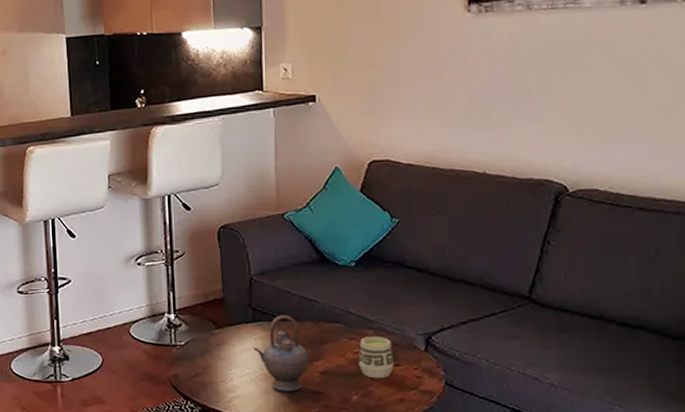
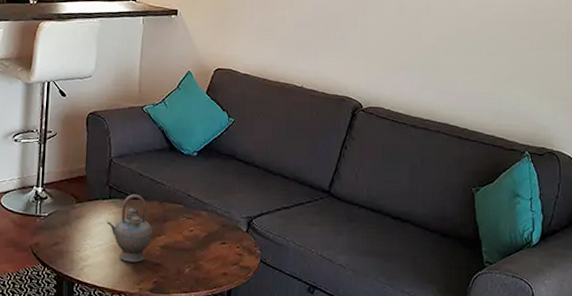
cup: present [358,336,394,379] -> none [192,217,221,255]

